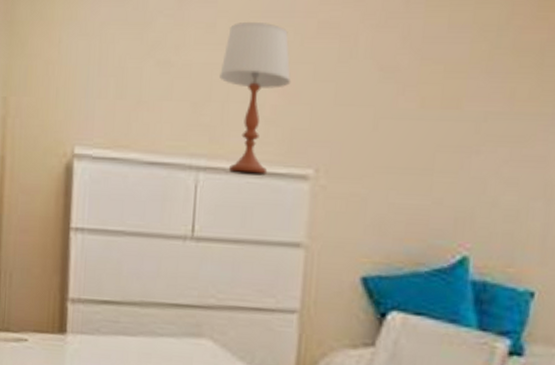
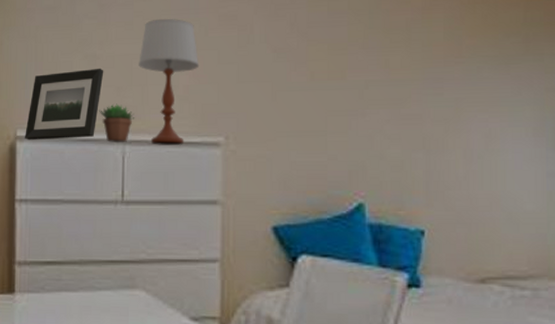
picture frame: none [83,77,179,161] -> present [25,68,104,140]
succulent plant: none [170,122,211,169] -> present [99,103,134,142]

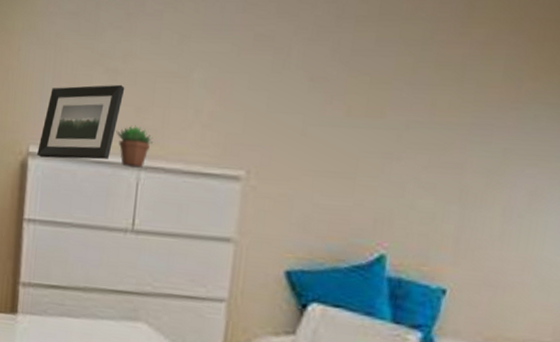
table lamp: present [139,18,200,145] -> none [162,33,228,176]

